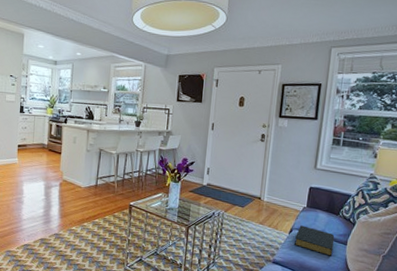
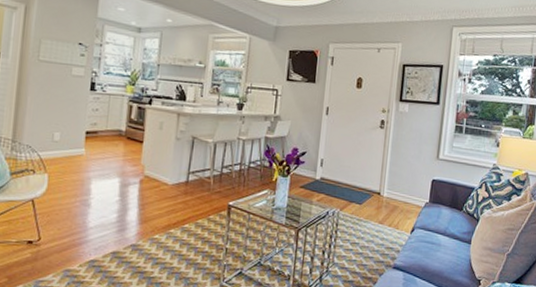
hardback book: present [293,225,335,256] -> none [415,223,459,258]

